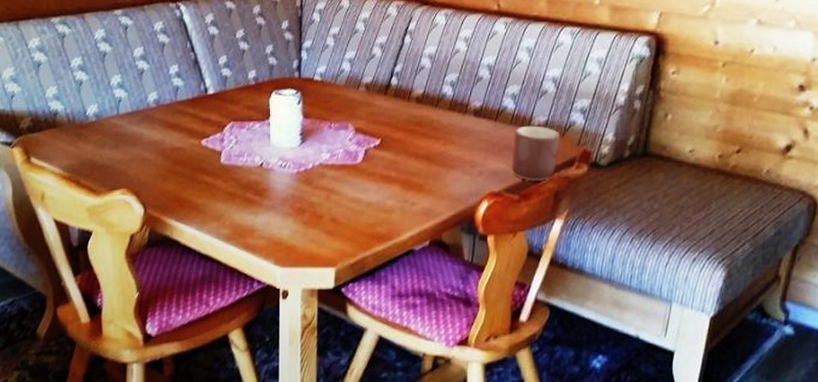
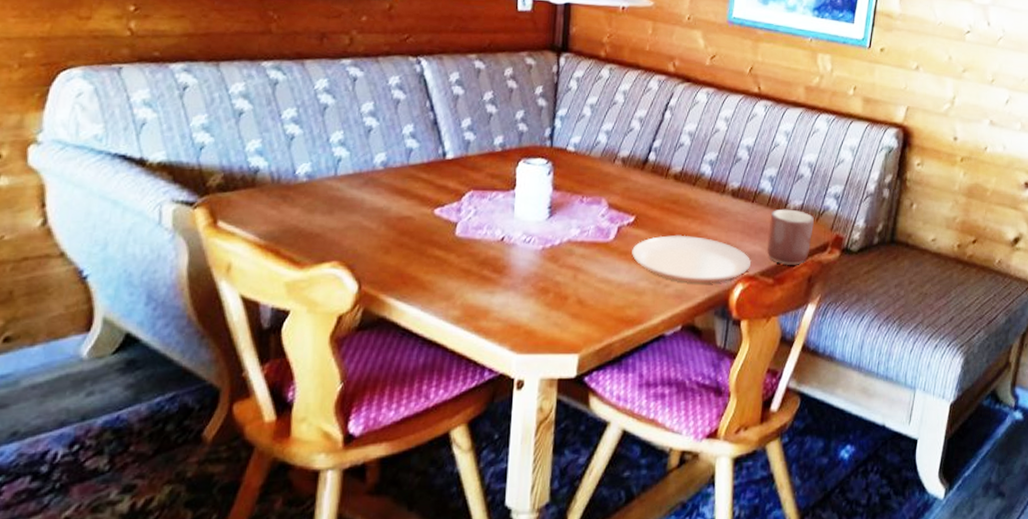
plate: none [379,155,495,201] -> present [632,234,751,284]

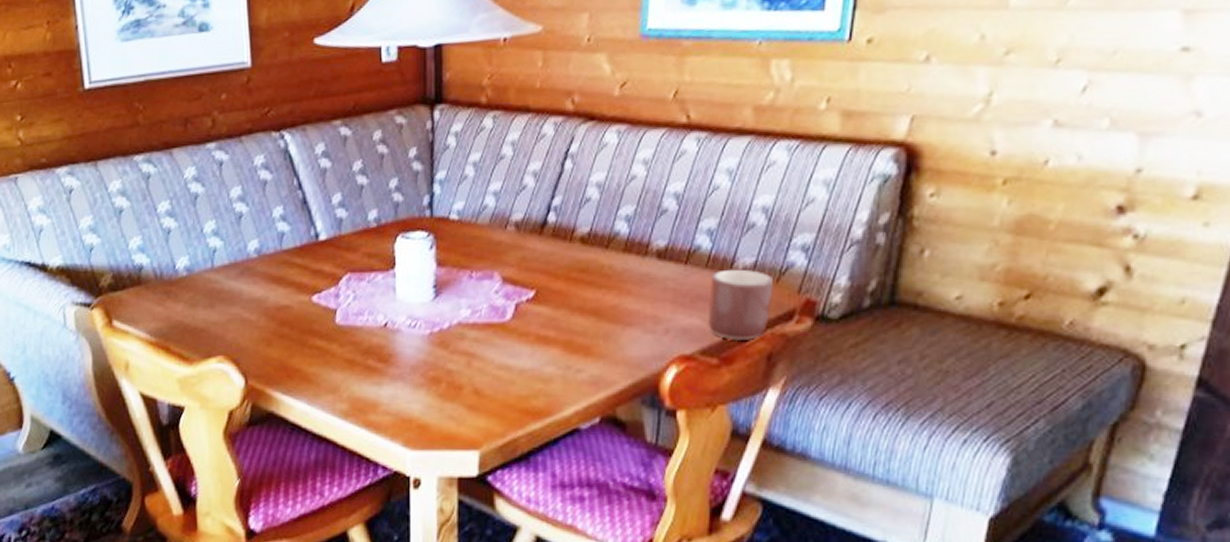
plate: present [632,234,751,284] -> none [534,309,686,367]

